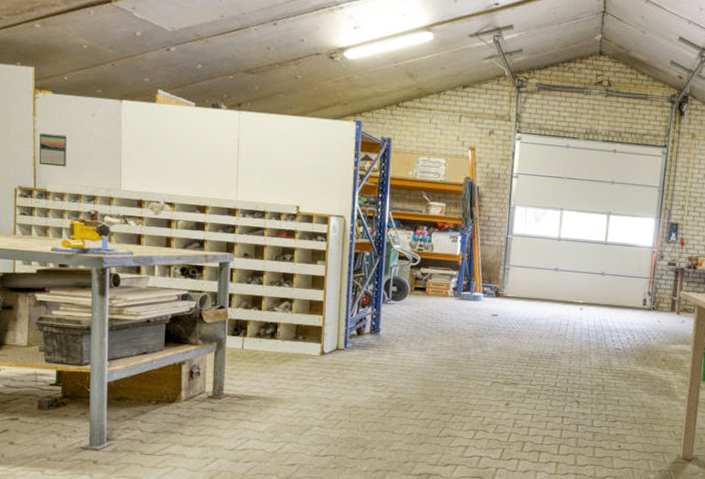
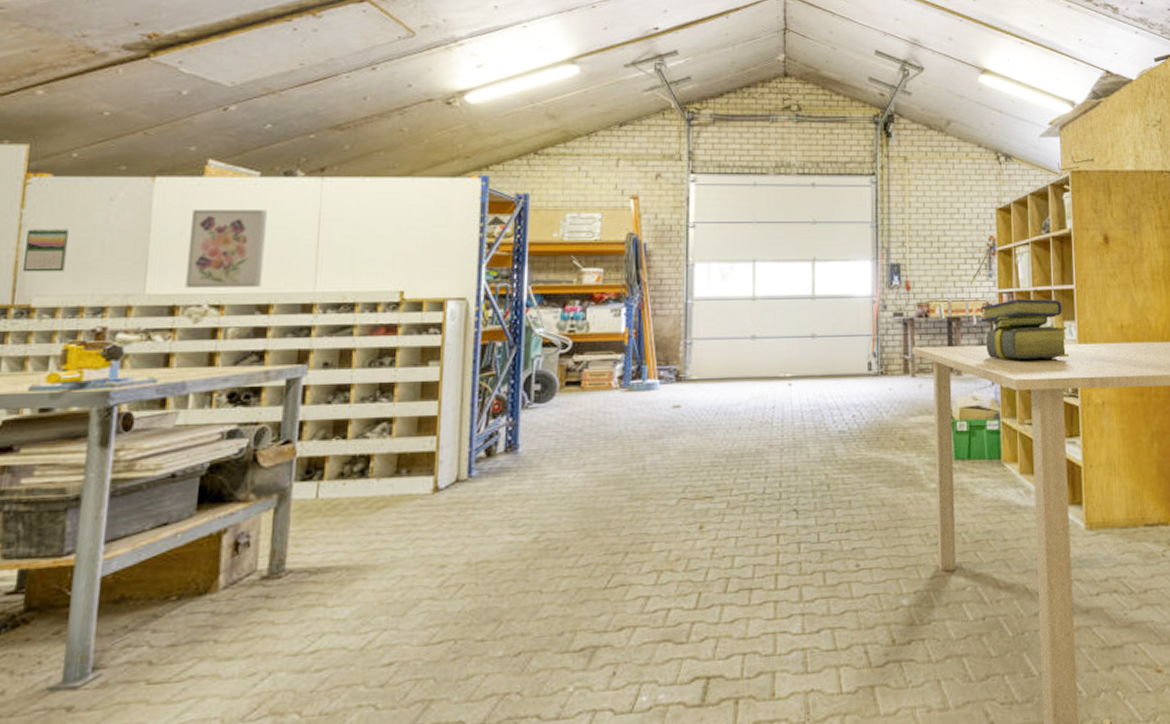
wall art: none [147,128,201,192] -> present [185,210,267,288]

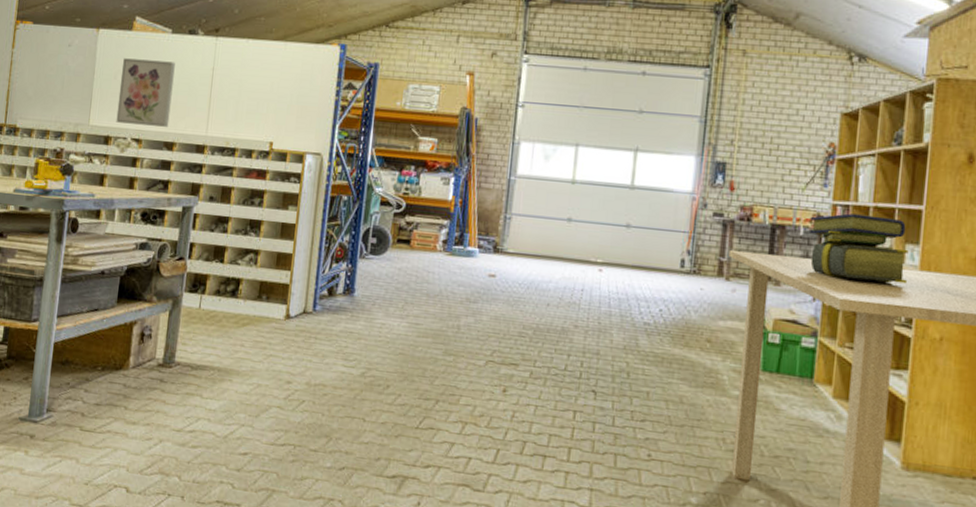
calendar: present [22,229,70,272] -> none [11,65,42,101]

